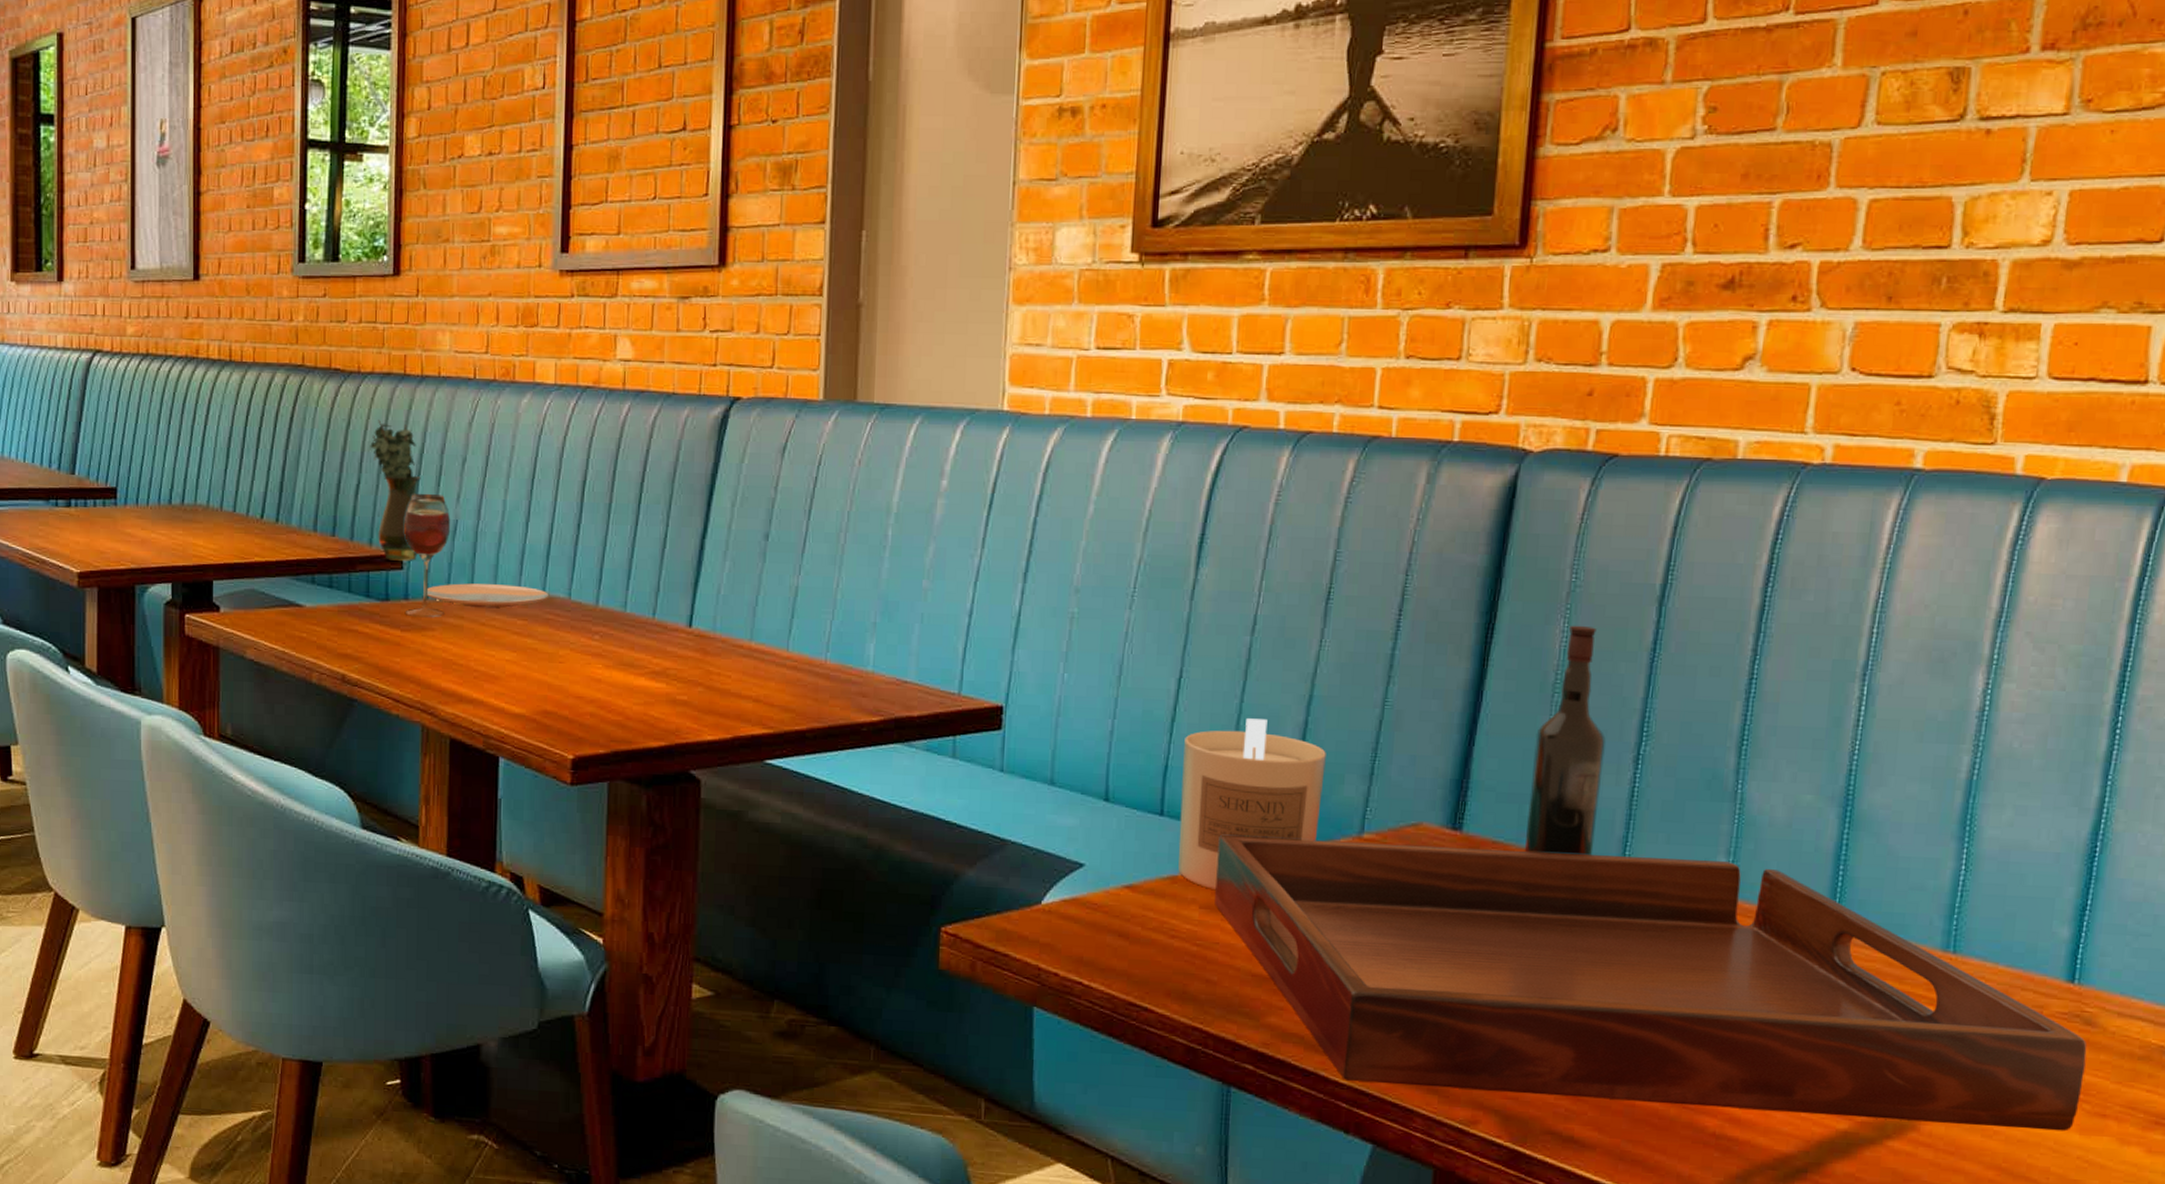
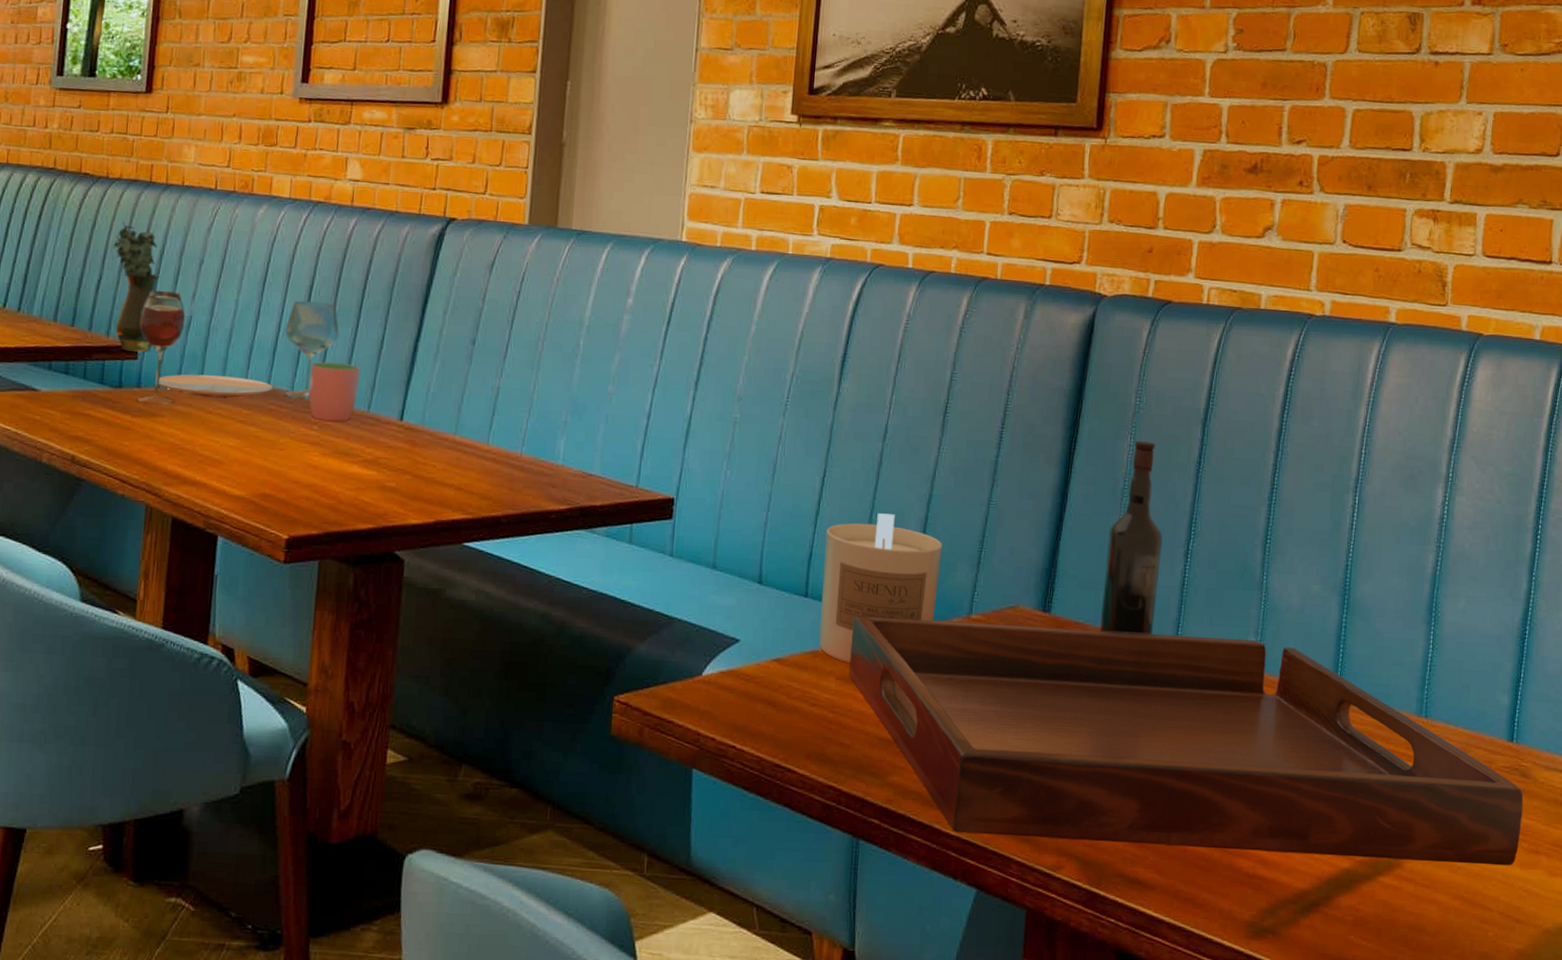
wine glass: none [558,498,617,608] -> present [285,300,340,401]
cup: none [587,565,642,631] -> present [308,362,360,423]

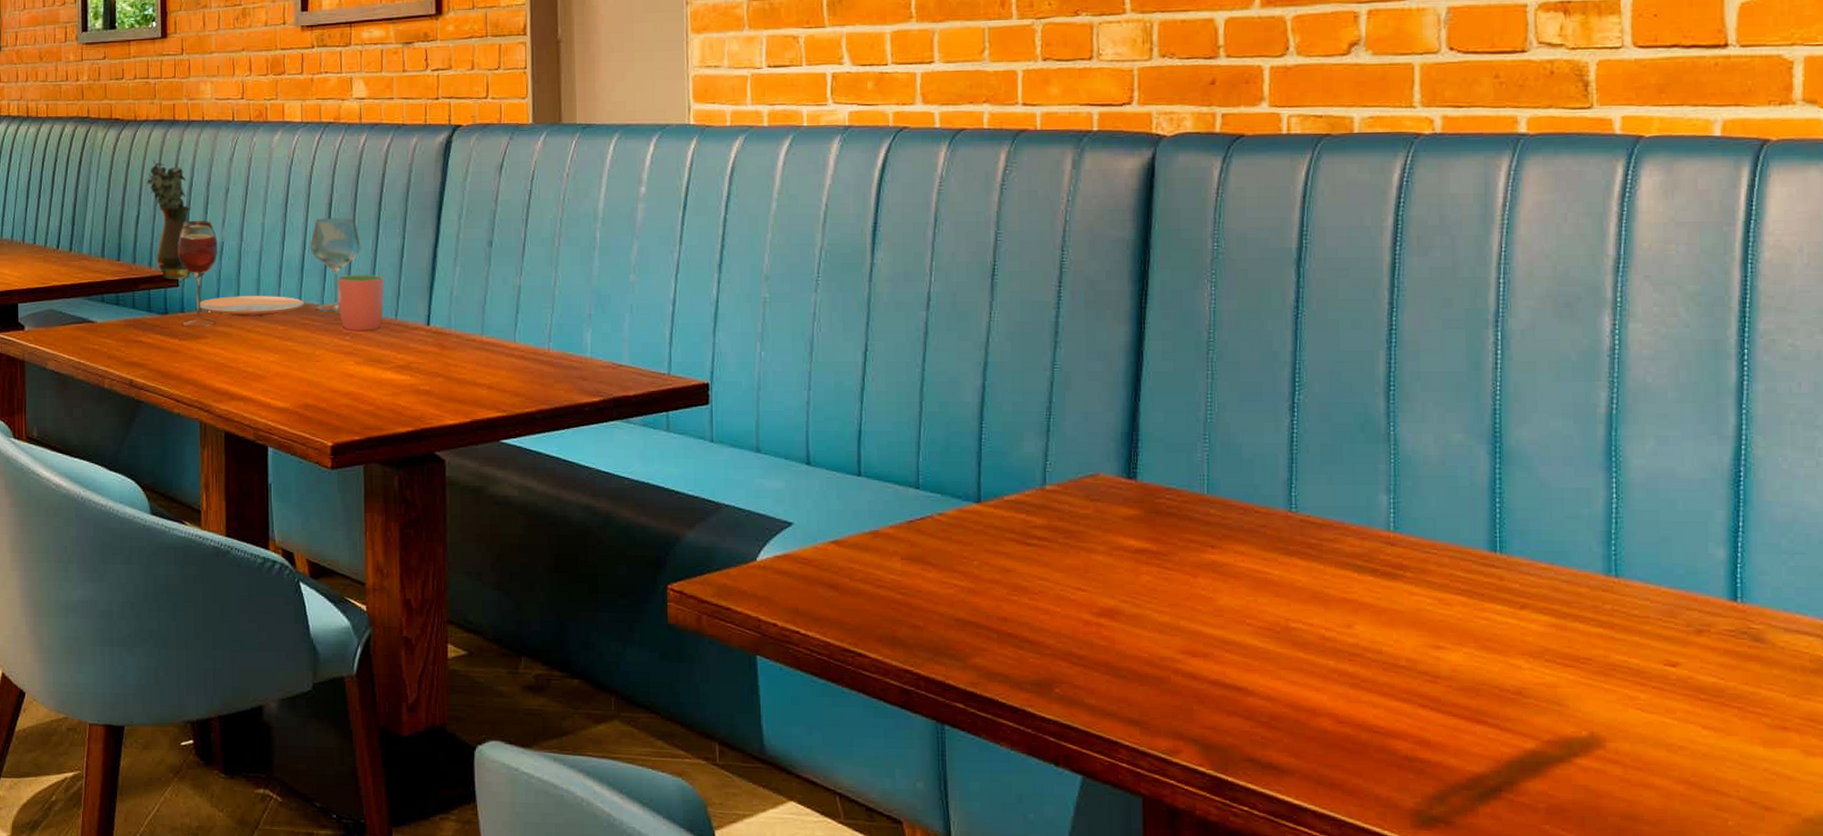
candle: present [819,513,942,663] -> none [874,385,1005,542]
serving tray: present [849,615,1524,866] -> none [913,492,1760,745]
wine bottle: present [1100,440,1163,635] -> none [1196,288,1262,498]

